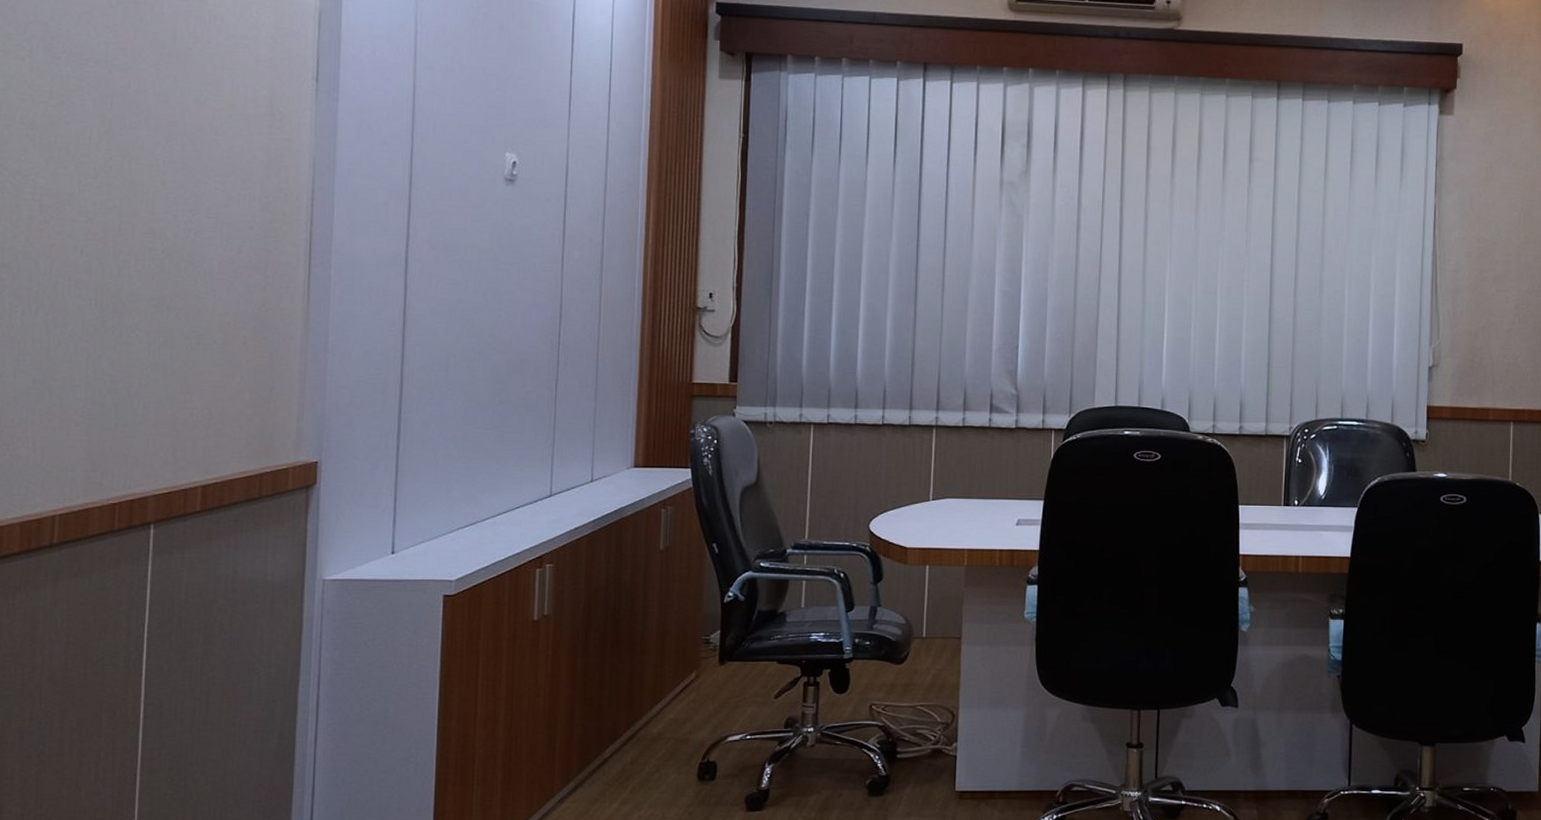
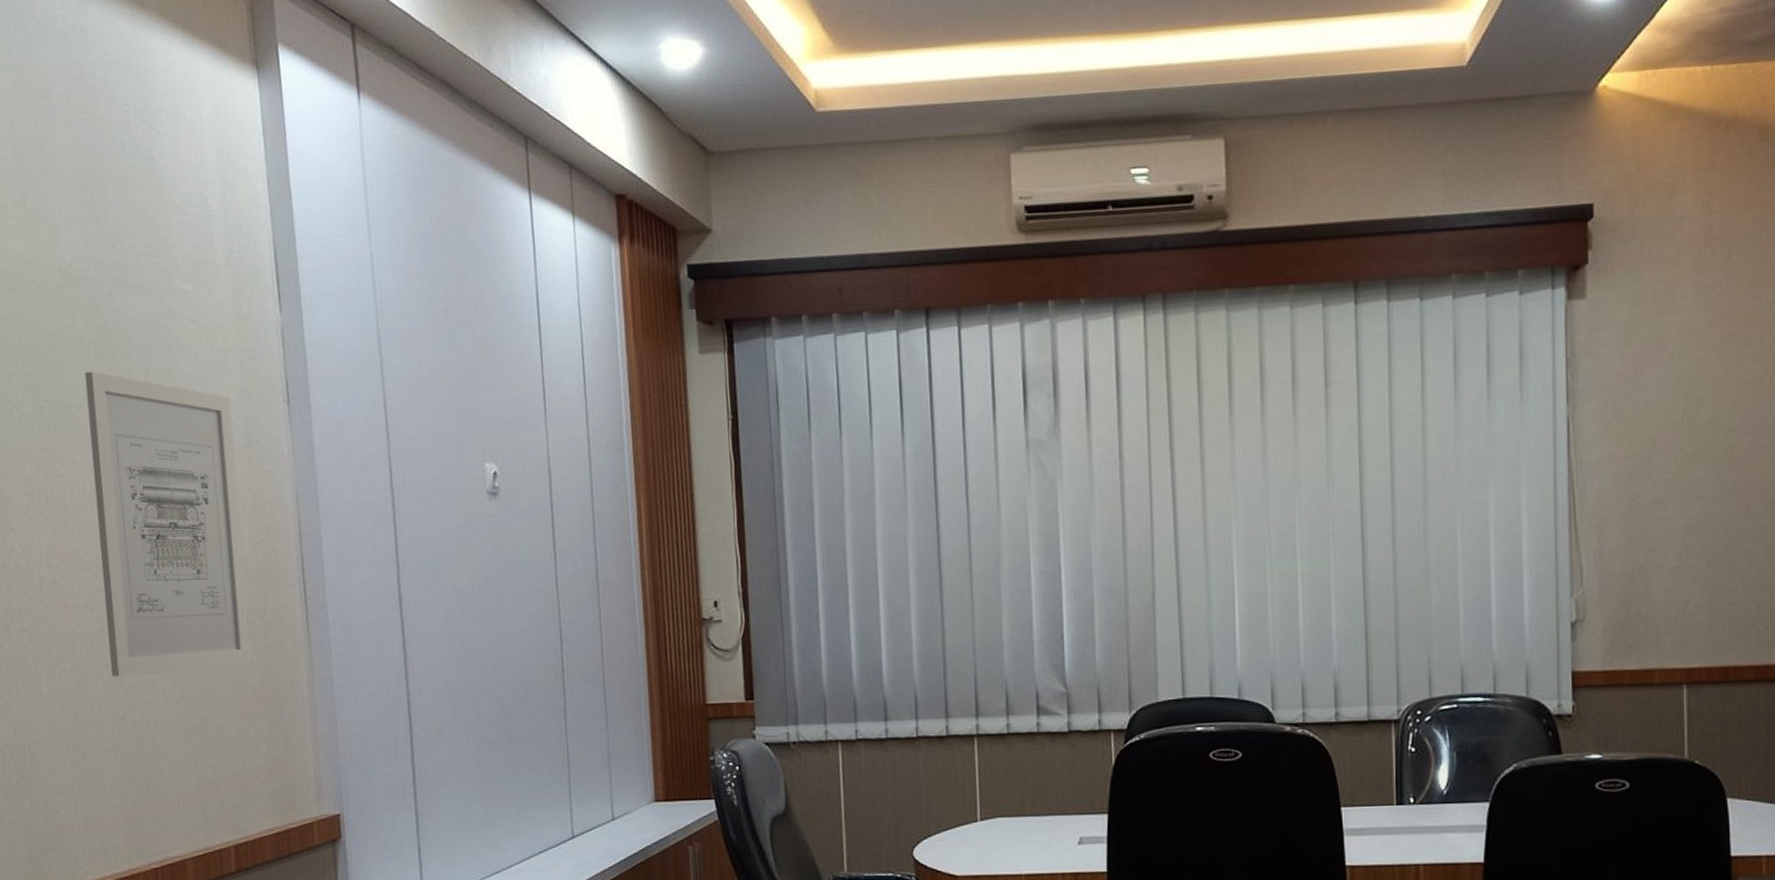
wall art: none [93,29,258,317] -> present [84,371,252,676]

